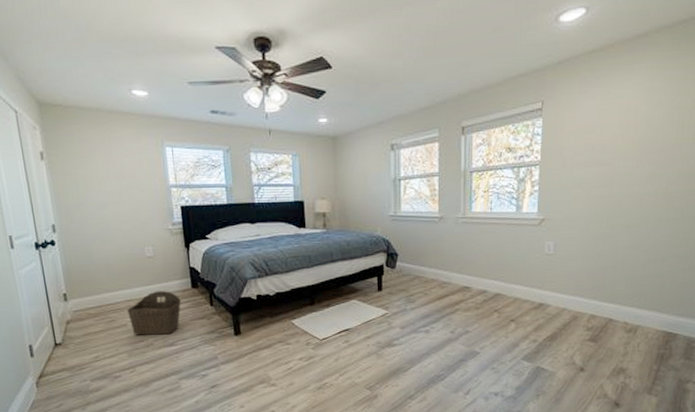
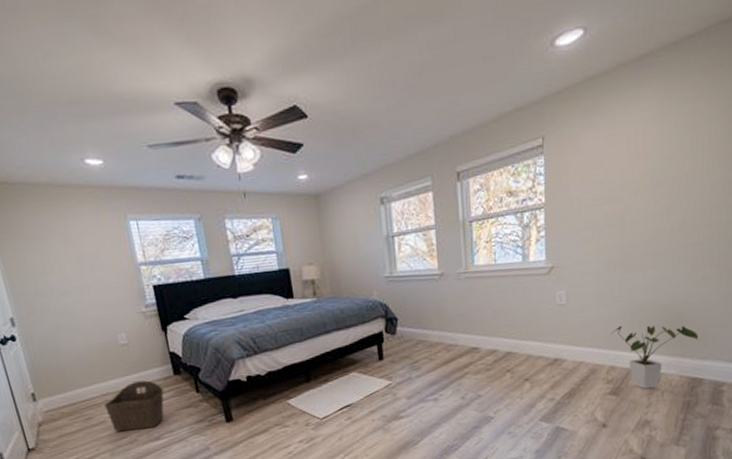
house plant: none [594,278,676,339] -> present [611,325,699,389]

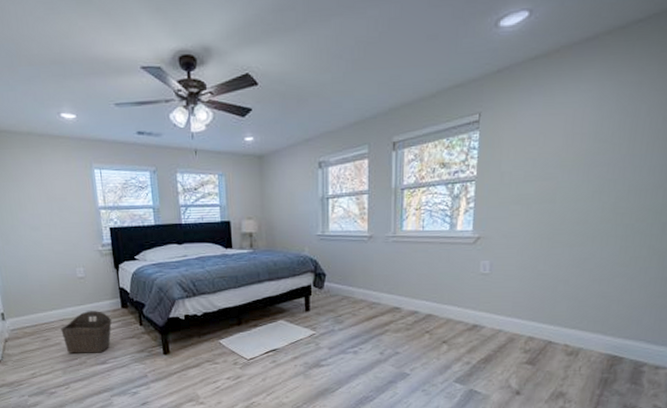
house plant: present [611,325,699,389] -> none [532,298,623,362]

